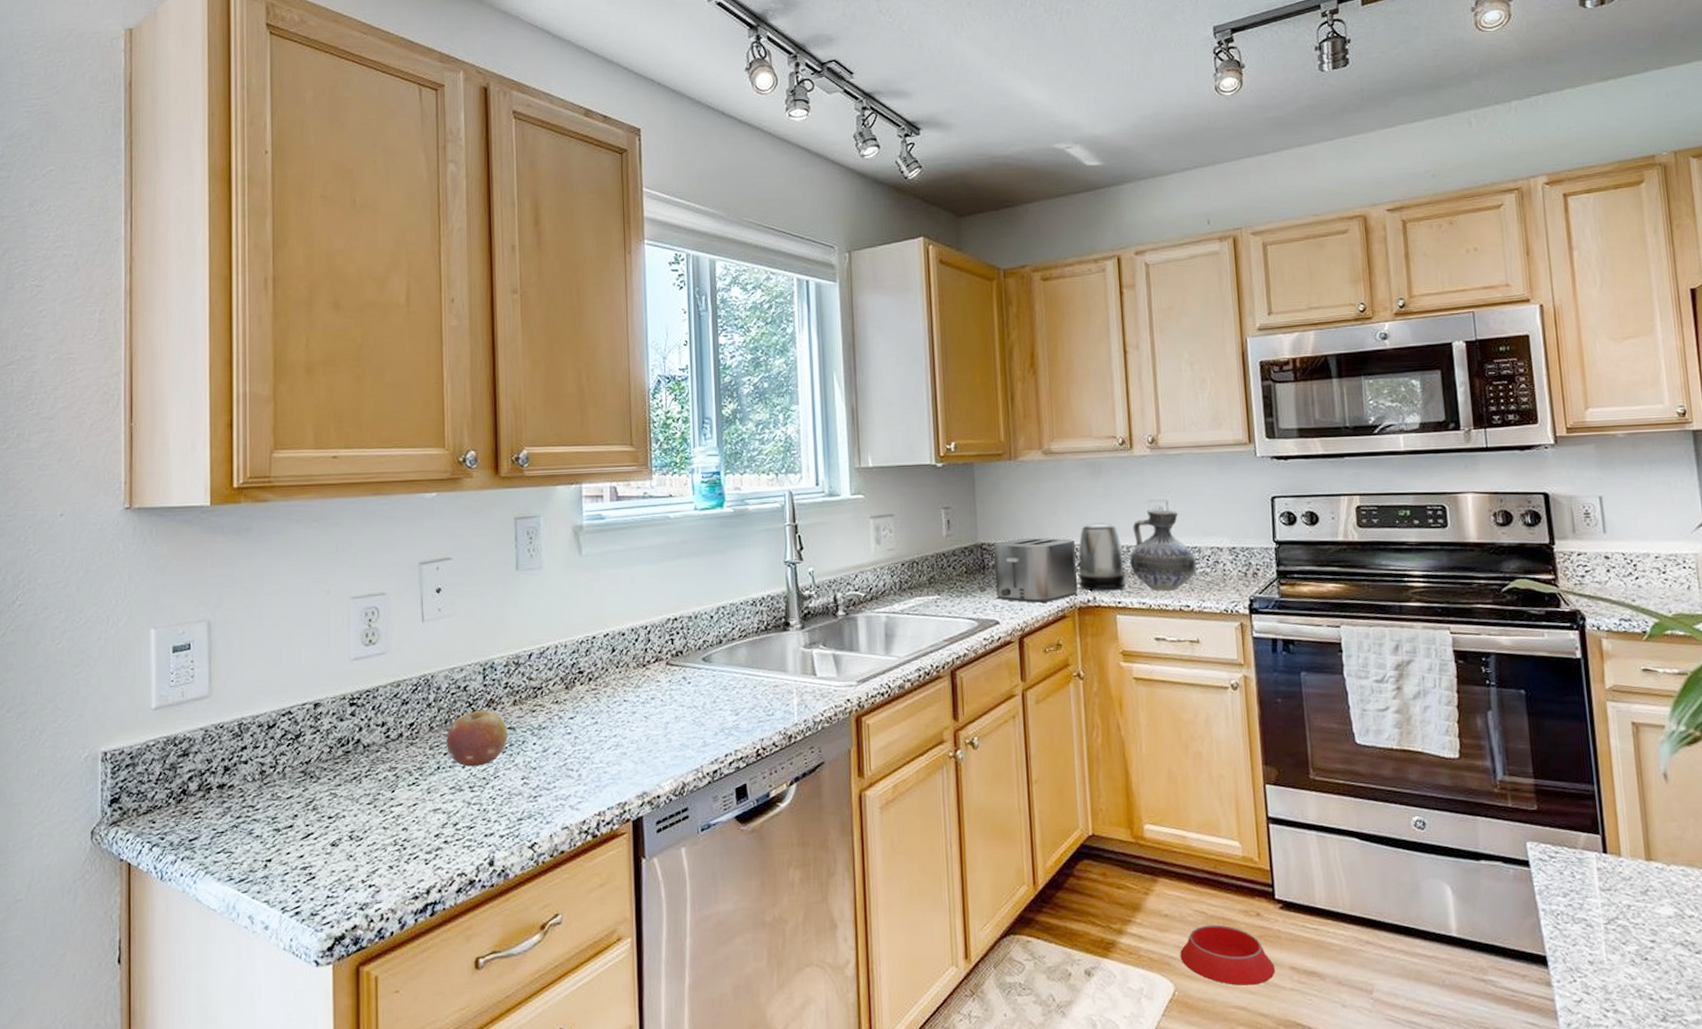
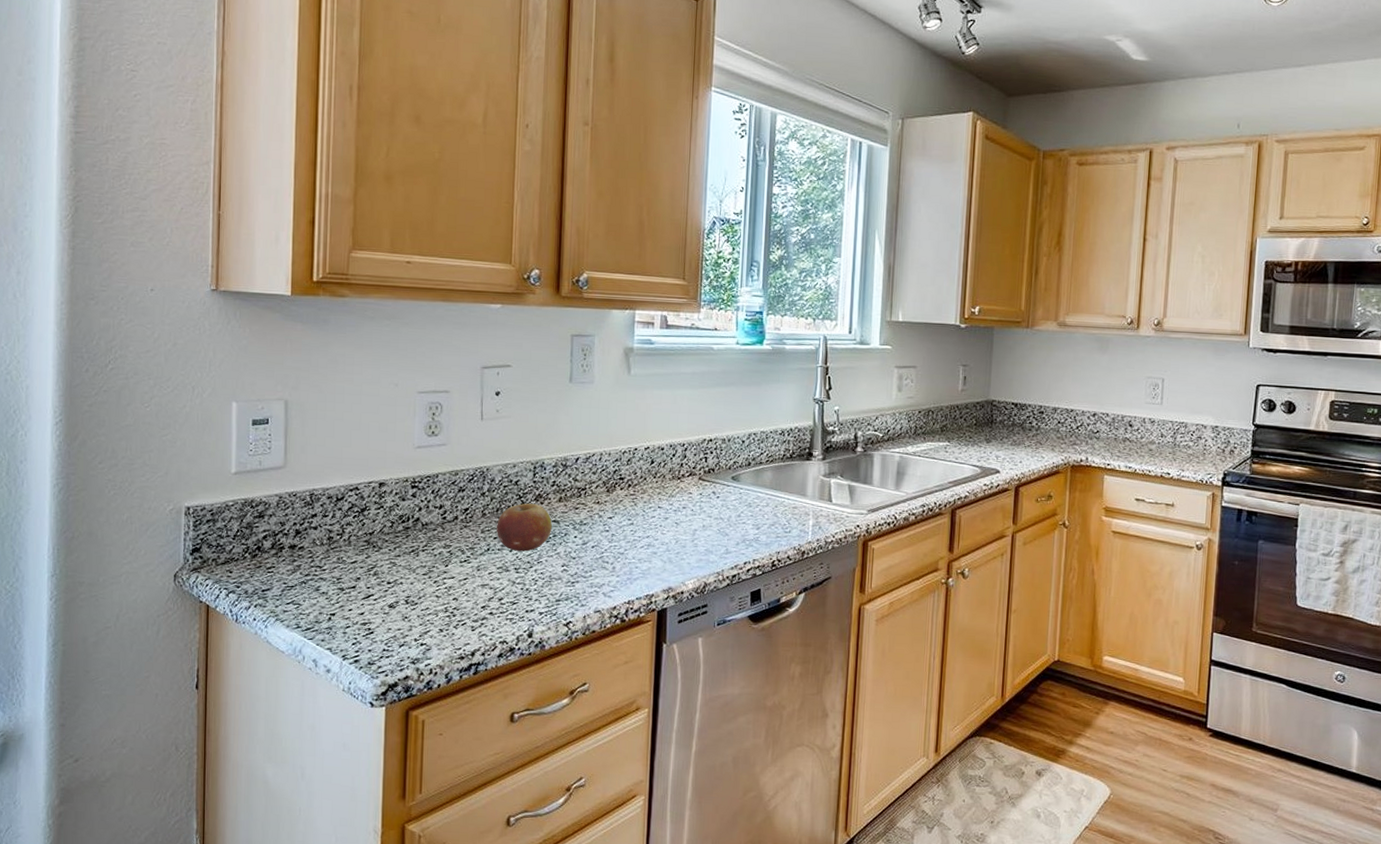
toaster: present [994,537,1078,604] -> none [999,399,1077,459]
kettle: present [1078,523,1126,590] -> none [1074,392,1118,453]
ceramic jug: present [1130,509,1197,591] -> none [1122,385,1182,459]
pet bowl: present [1180,924,1275,985] -> none [1119,743,1198,796]

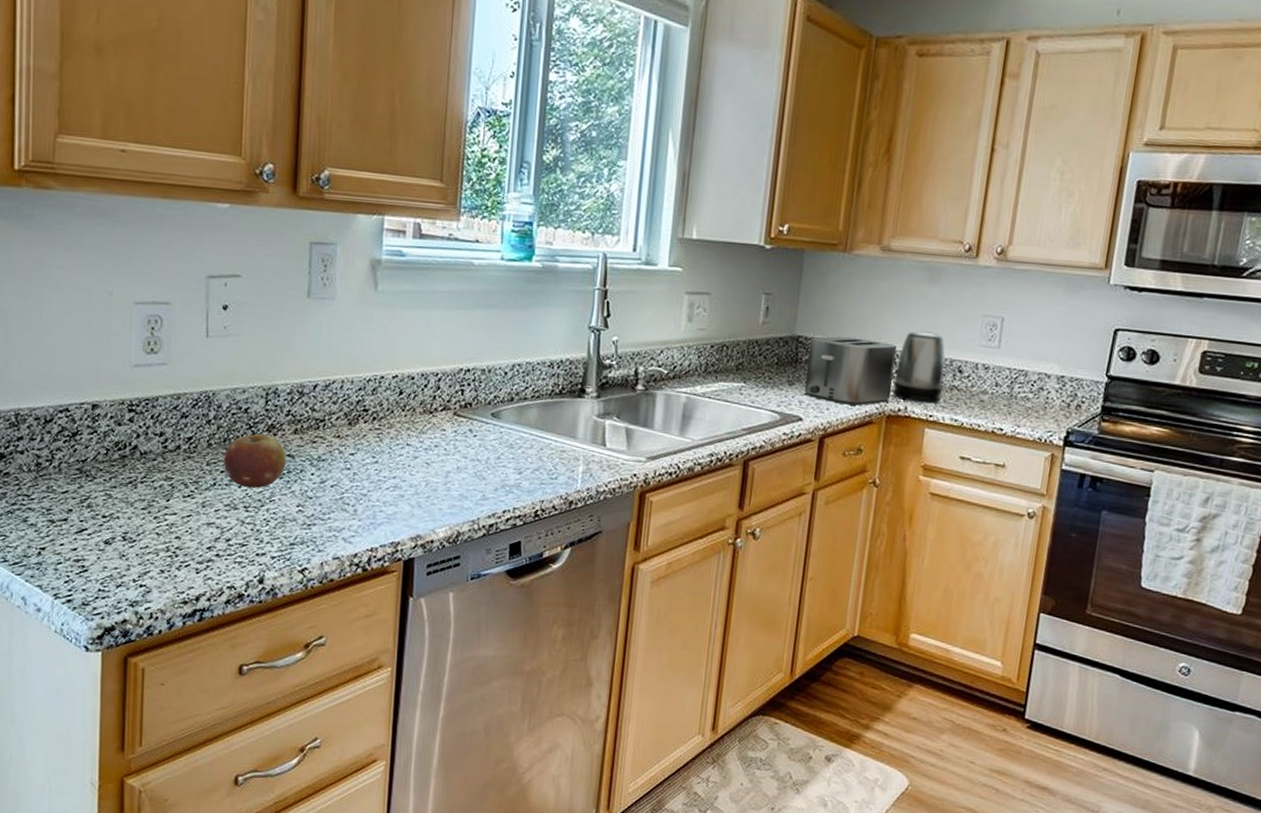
toaster: none [999,399,1077,459] -> present [803,336,898,407]
kettle: none [1074,392,1118,453] -> present [891,331,946,403]

